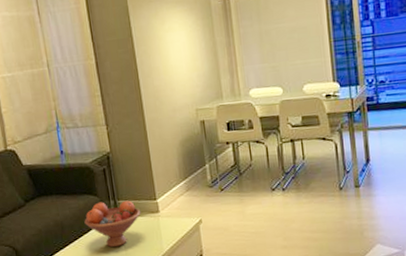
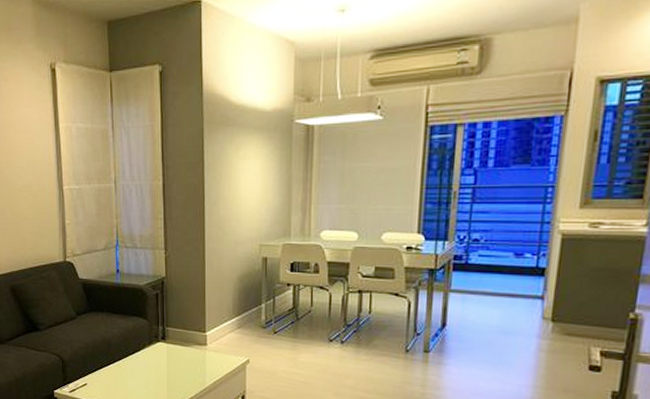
fruit bowl: present [84,200,141,248] -> none [131,326,188,374]

